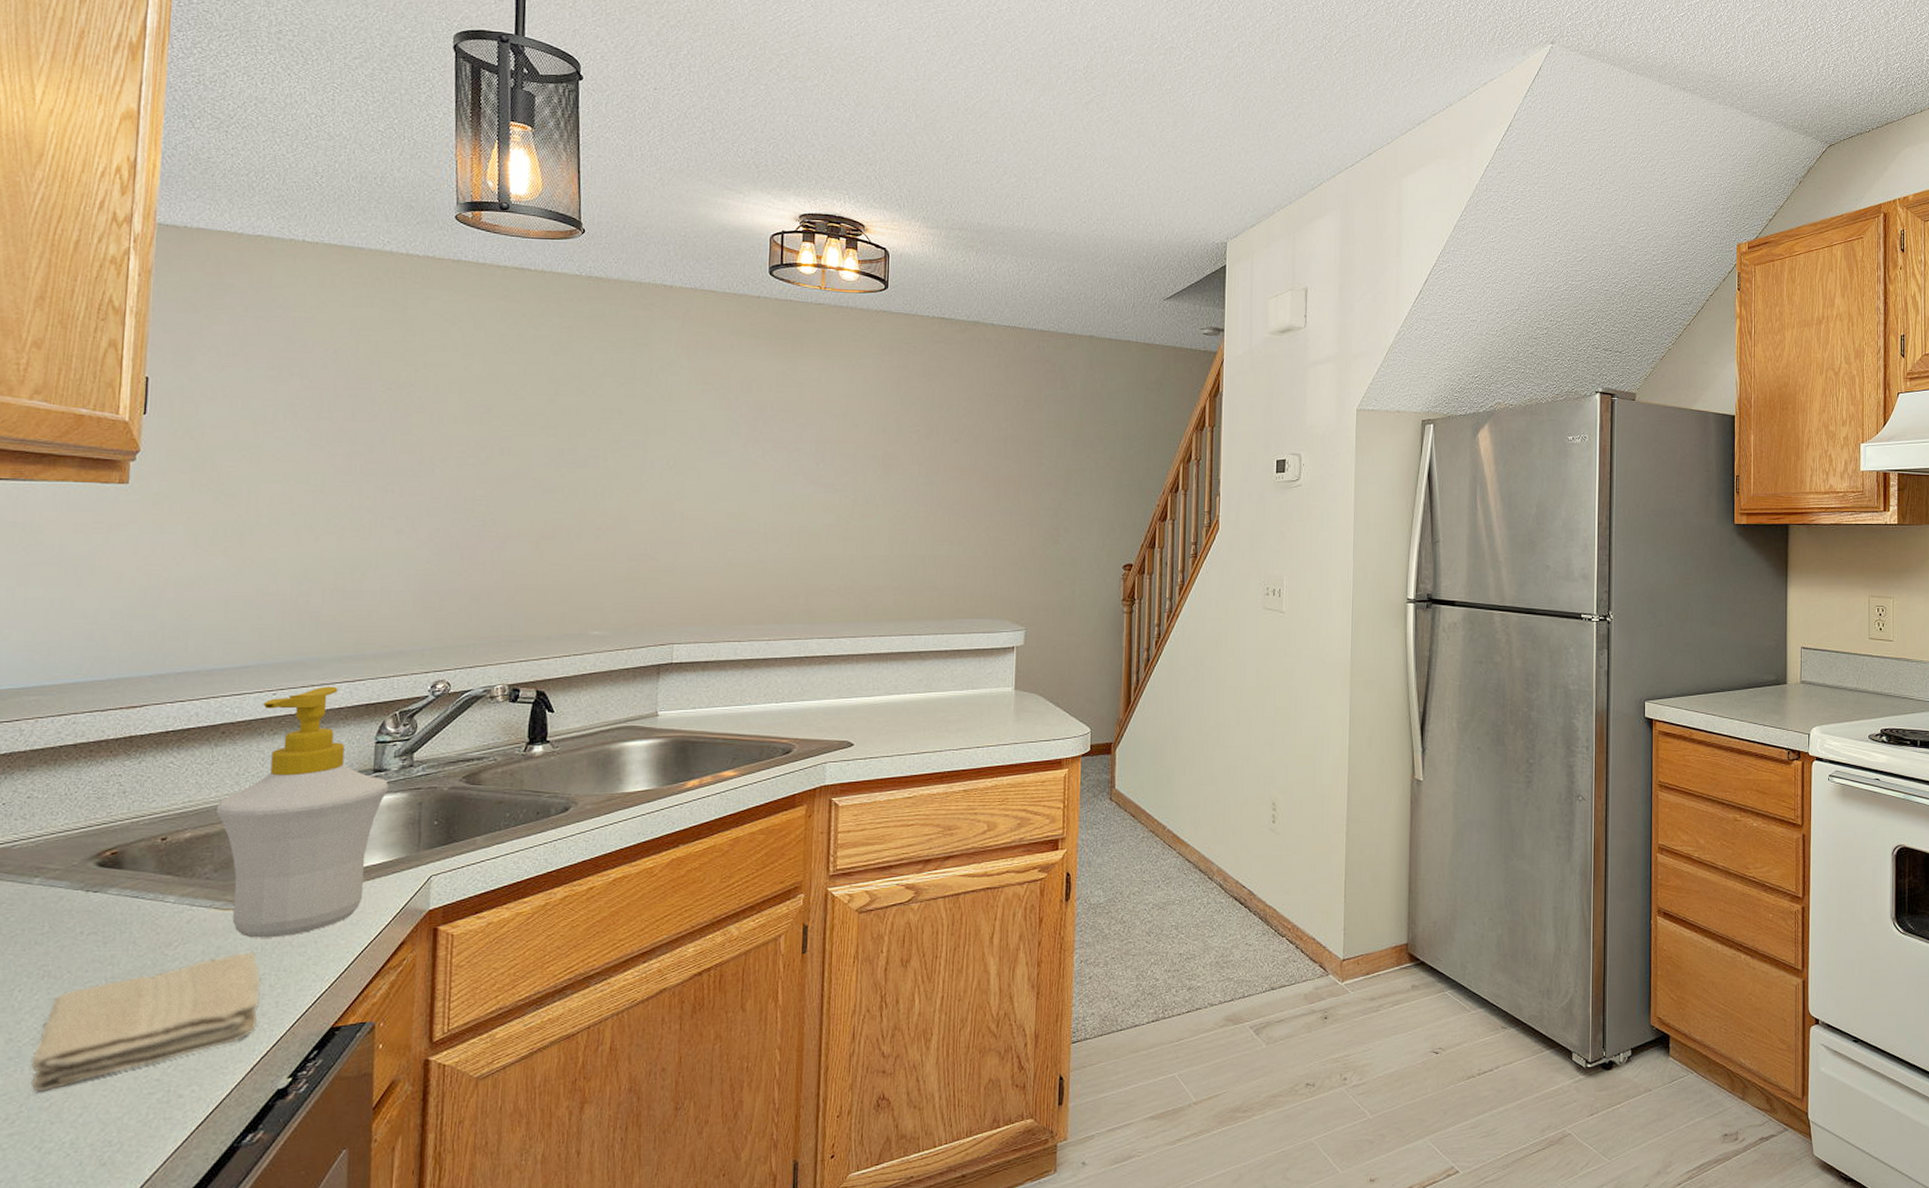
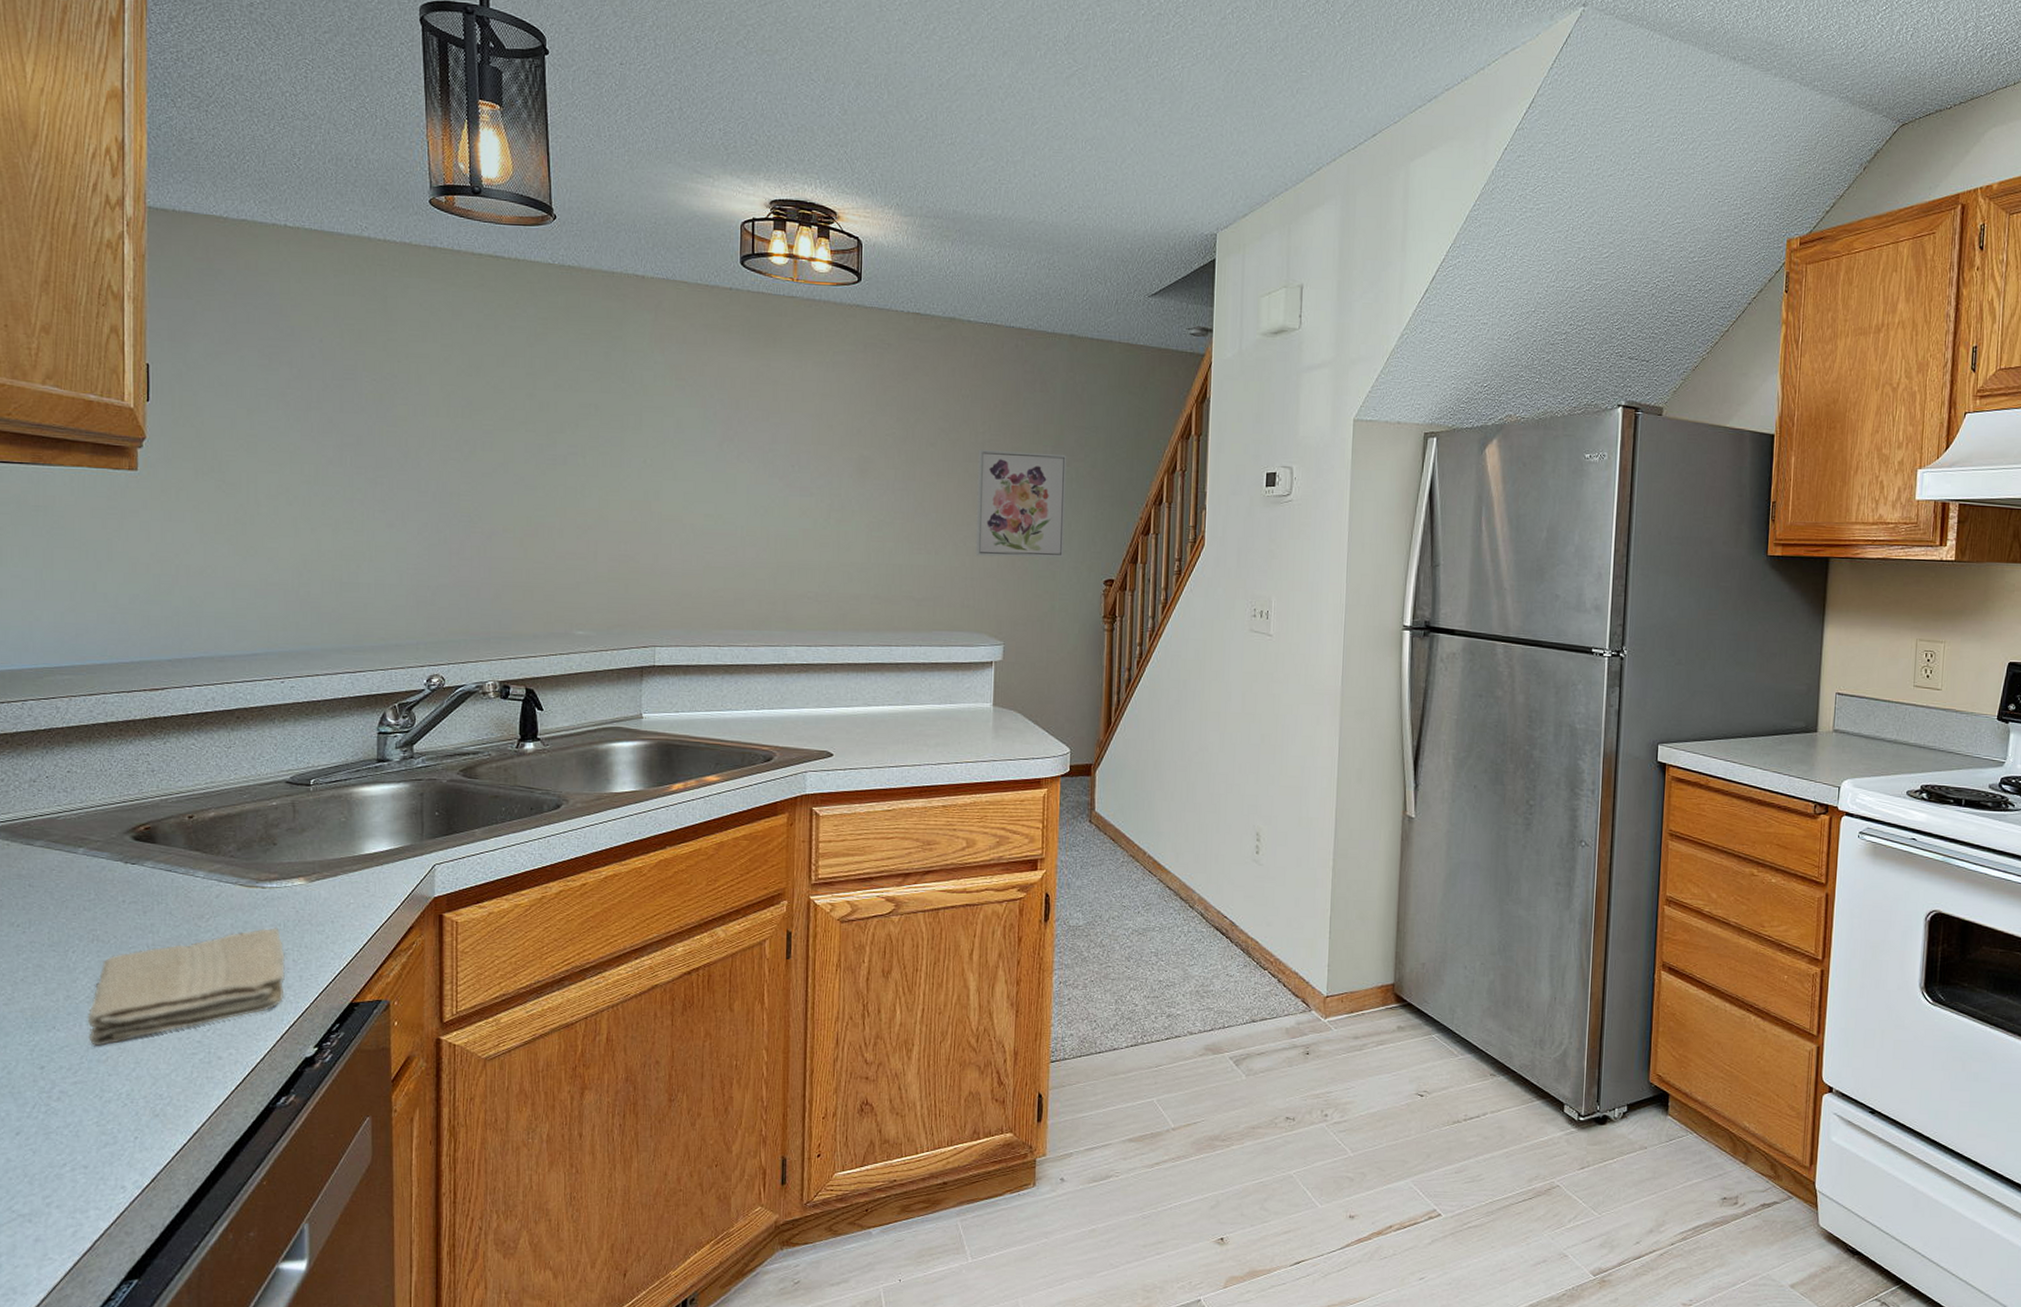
soap bottle: present [217,686,388,938] -> none [236,676,391,916]
wall art: none [997,443,1087,546] -> present [975,449,1067,558]

